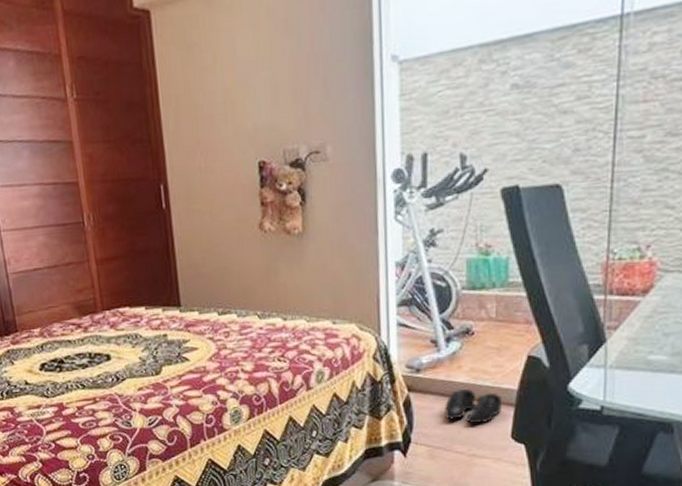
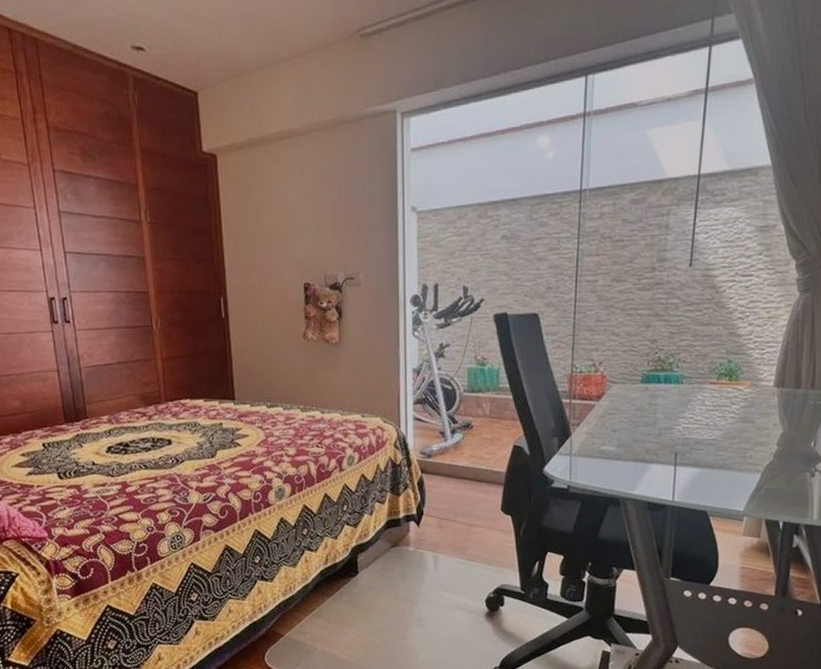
shoe: present [443,388,502,424] -> none [449,470,494,500]

